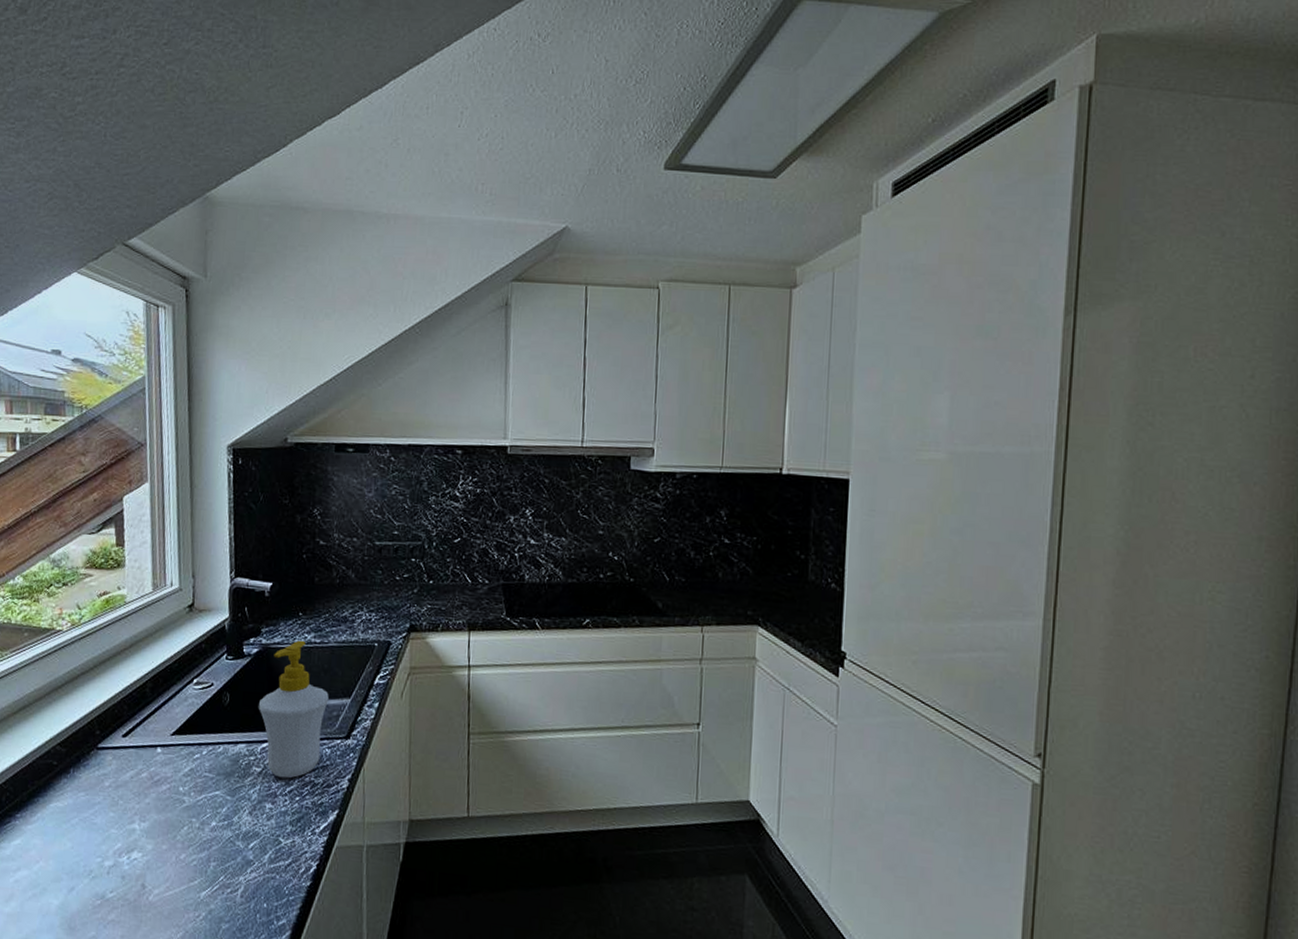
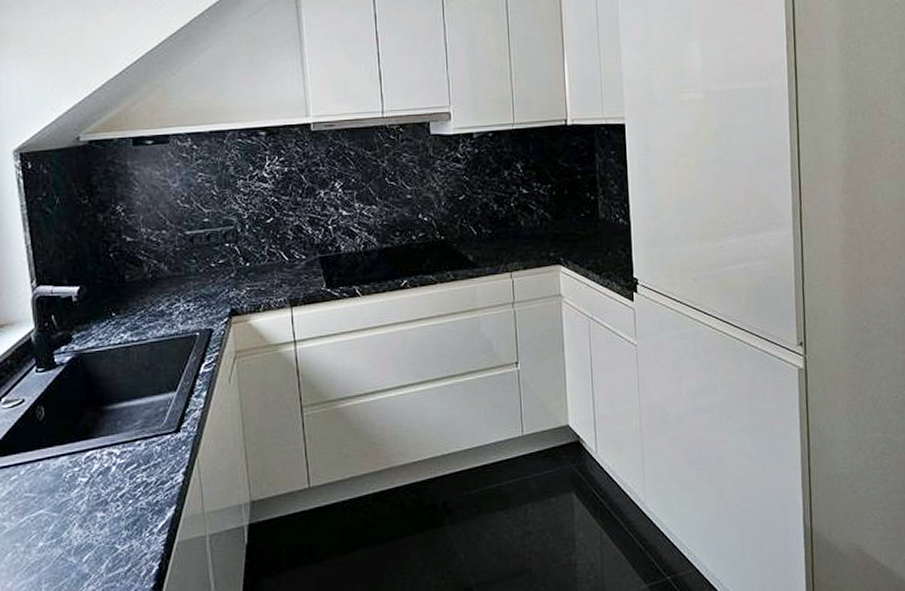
soap bottle: present [258,640,329,779] -> none [77,340,153,484]

